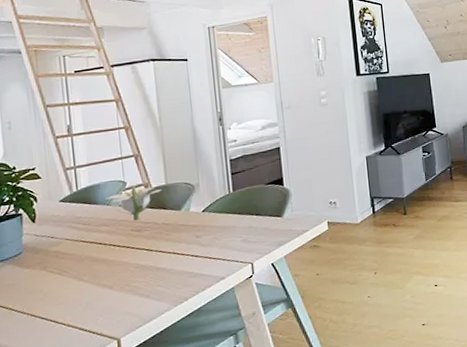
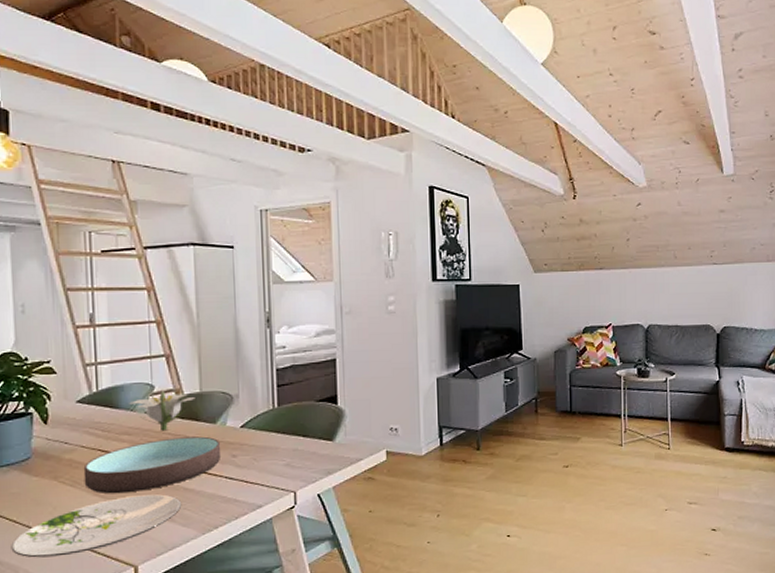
plate: none [8,275,156,340] -> present [11,494,182,558]
bowl: none [68,222,187,279] -> present [83,436,222,494]

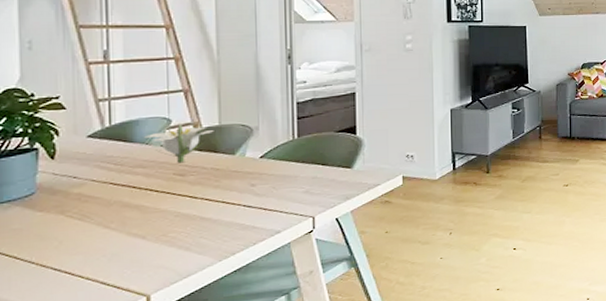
plate: present [11,494,182,558] -> none [10,224,198,293]
bowl: present [83,436,222,494] -> none [93,167,240,226]

